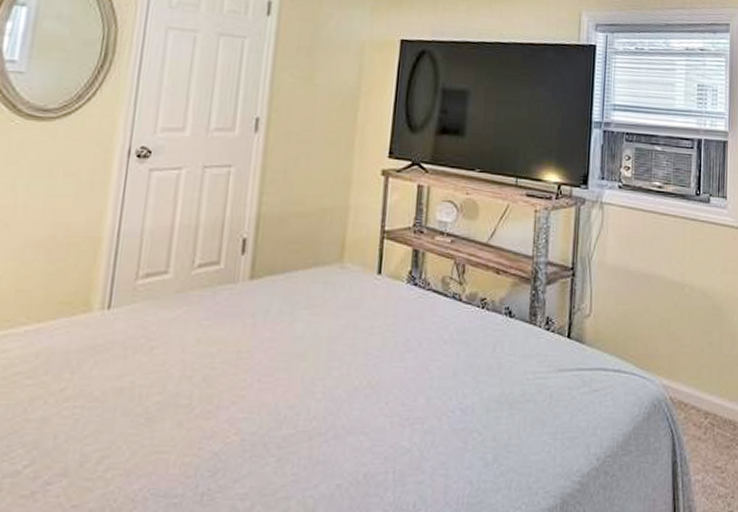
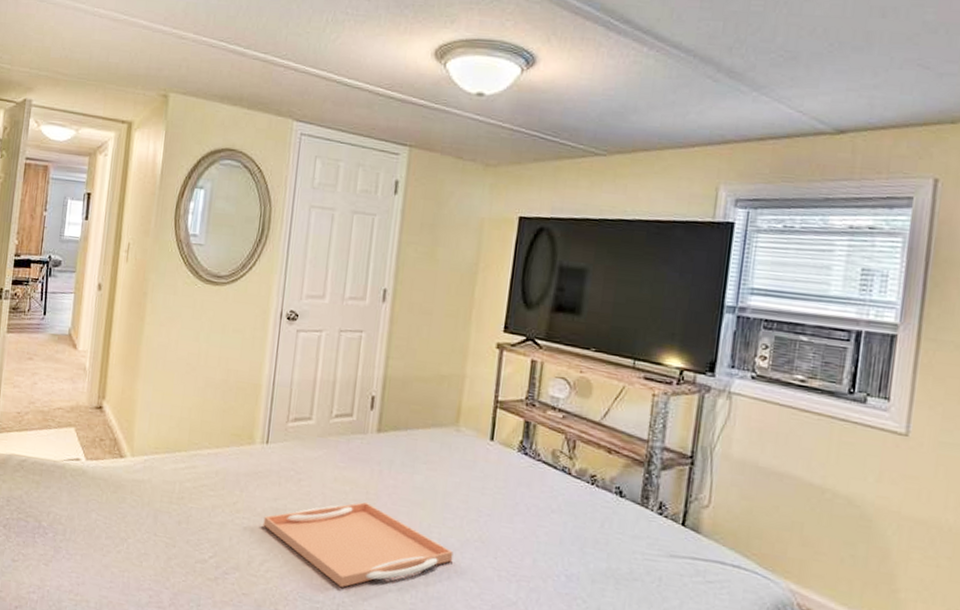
serving tray: none [102,364,341,473] -> present [263,502,454,588]

